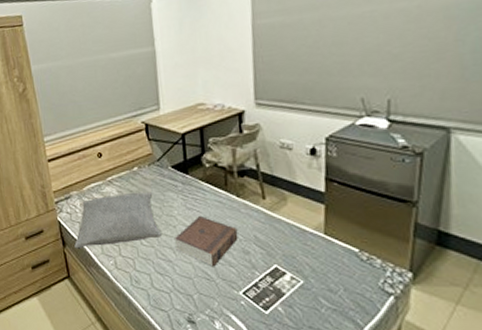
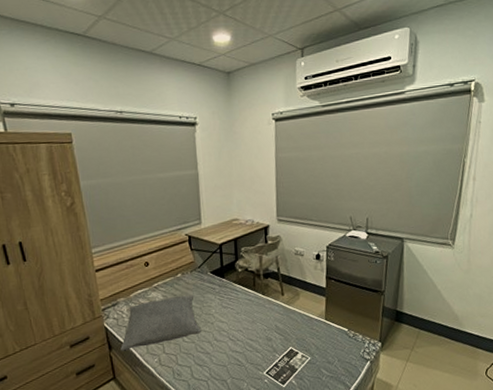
book: present [175,216,238,267] -> none [212,313,263,354]

